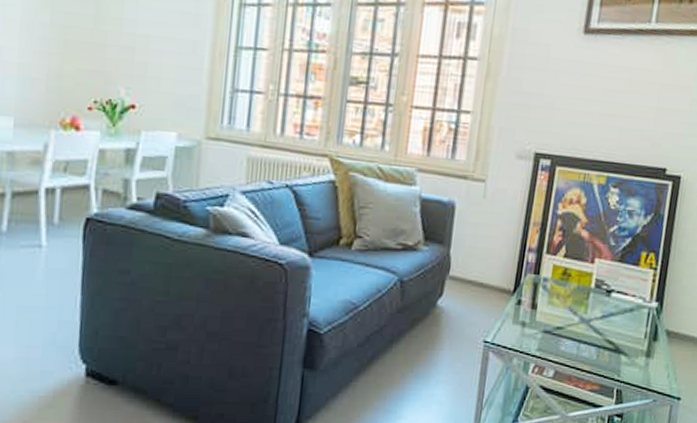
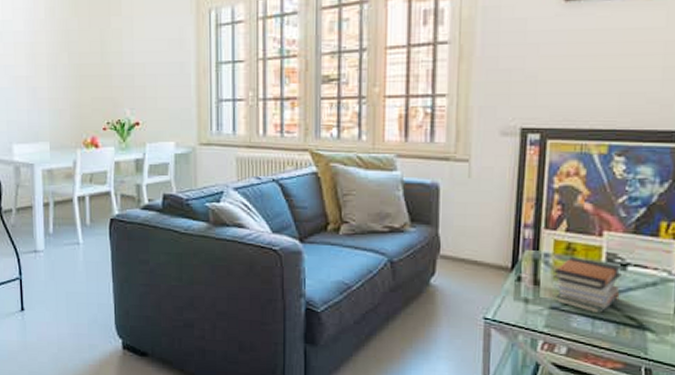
book stack: none [549,282,606,338] -> present [553,257,622,314]

